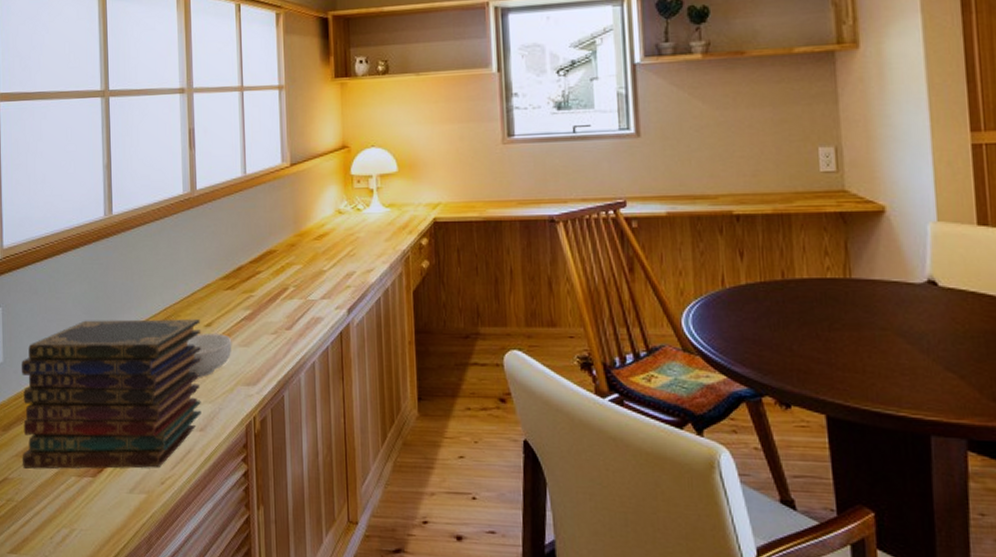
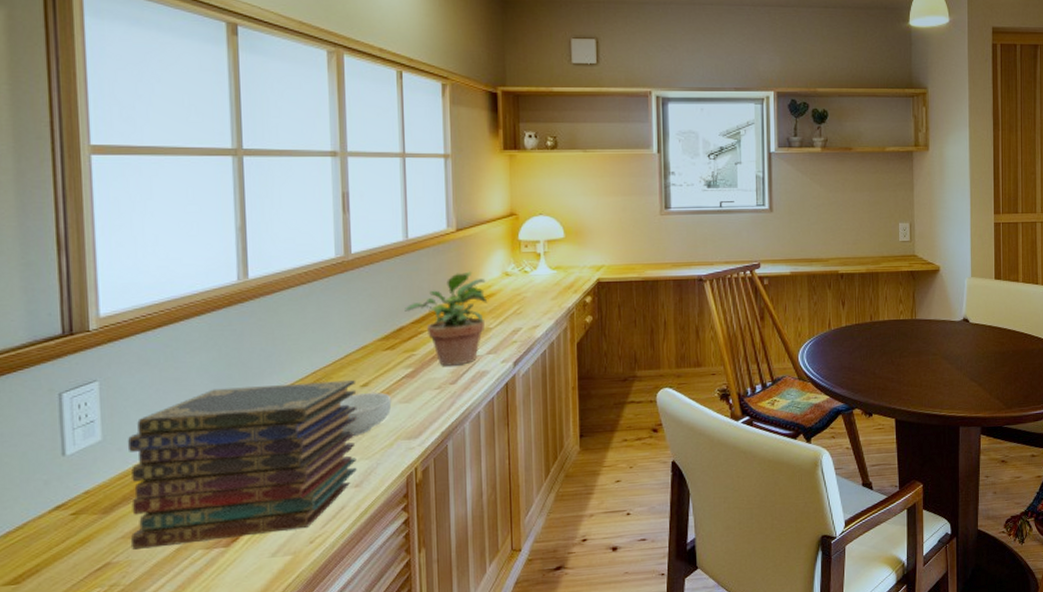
potted plant: none [243,208,321,310] -> present [405,271,488,366]

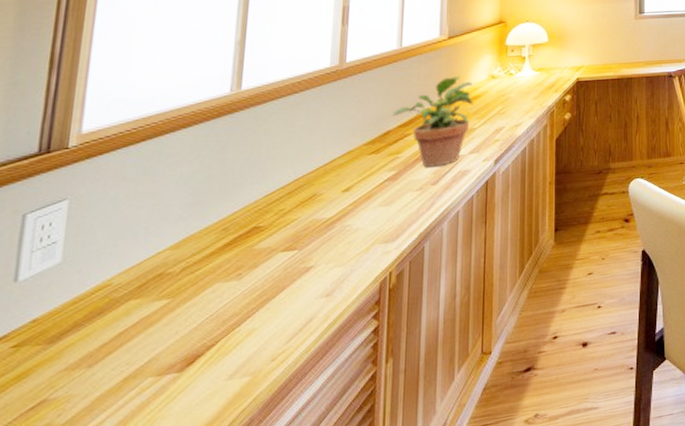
book stack: present [127,380,358,550] -> none [74,186,338,383]
cereal bowl: present [339,392,392,436] -> none [318,196,372,242]

